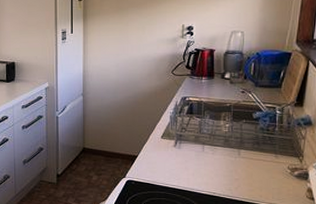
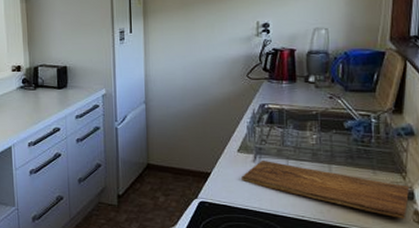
cutting board: none [164,146,304,196] -> present [242,161,409,220]

